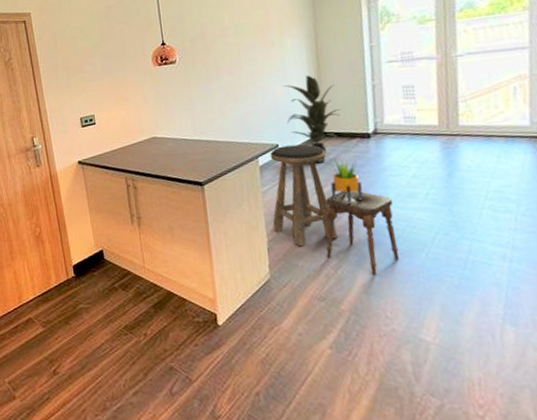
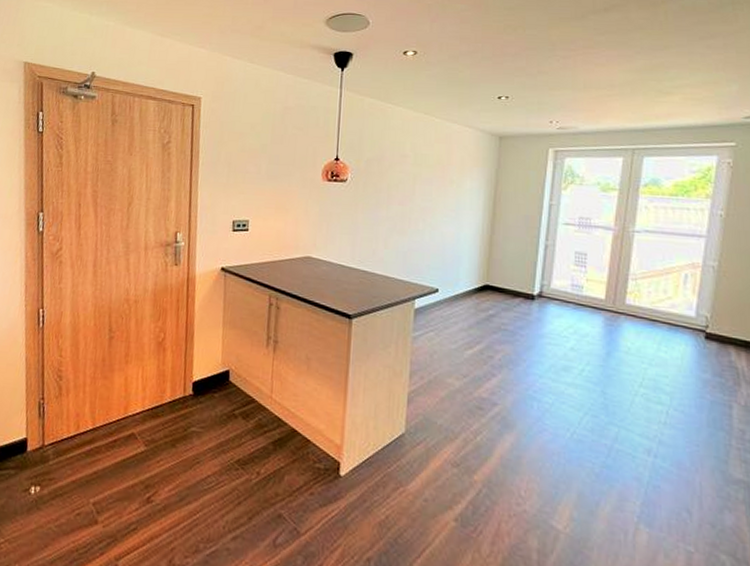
stool: present [269,144,338,247] -> none [417,291,486,404]
indoor plant: present [282,75,341,164] -> none [451,221,509,318]
stool: present [326,190,399,275] -> none [469,351,547,448]
potted plant: present [331,158,363,205] -> none [484,314,518,368]

